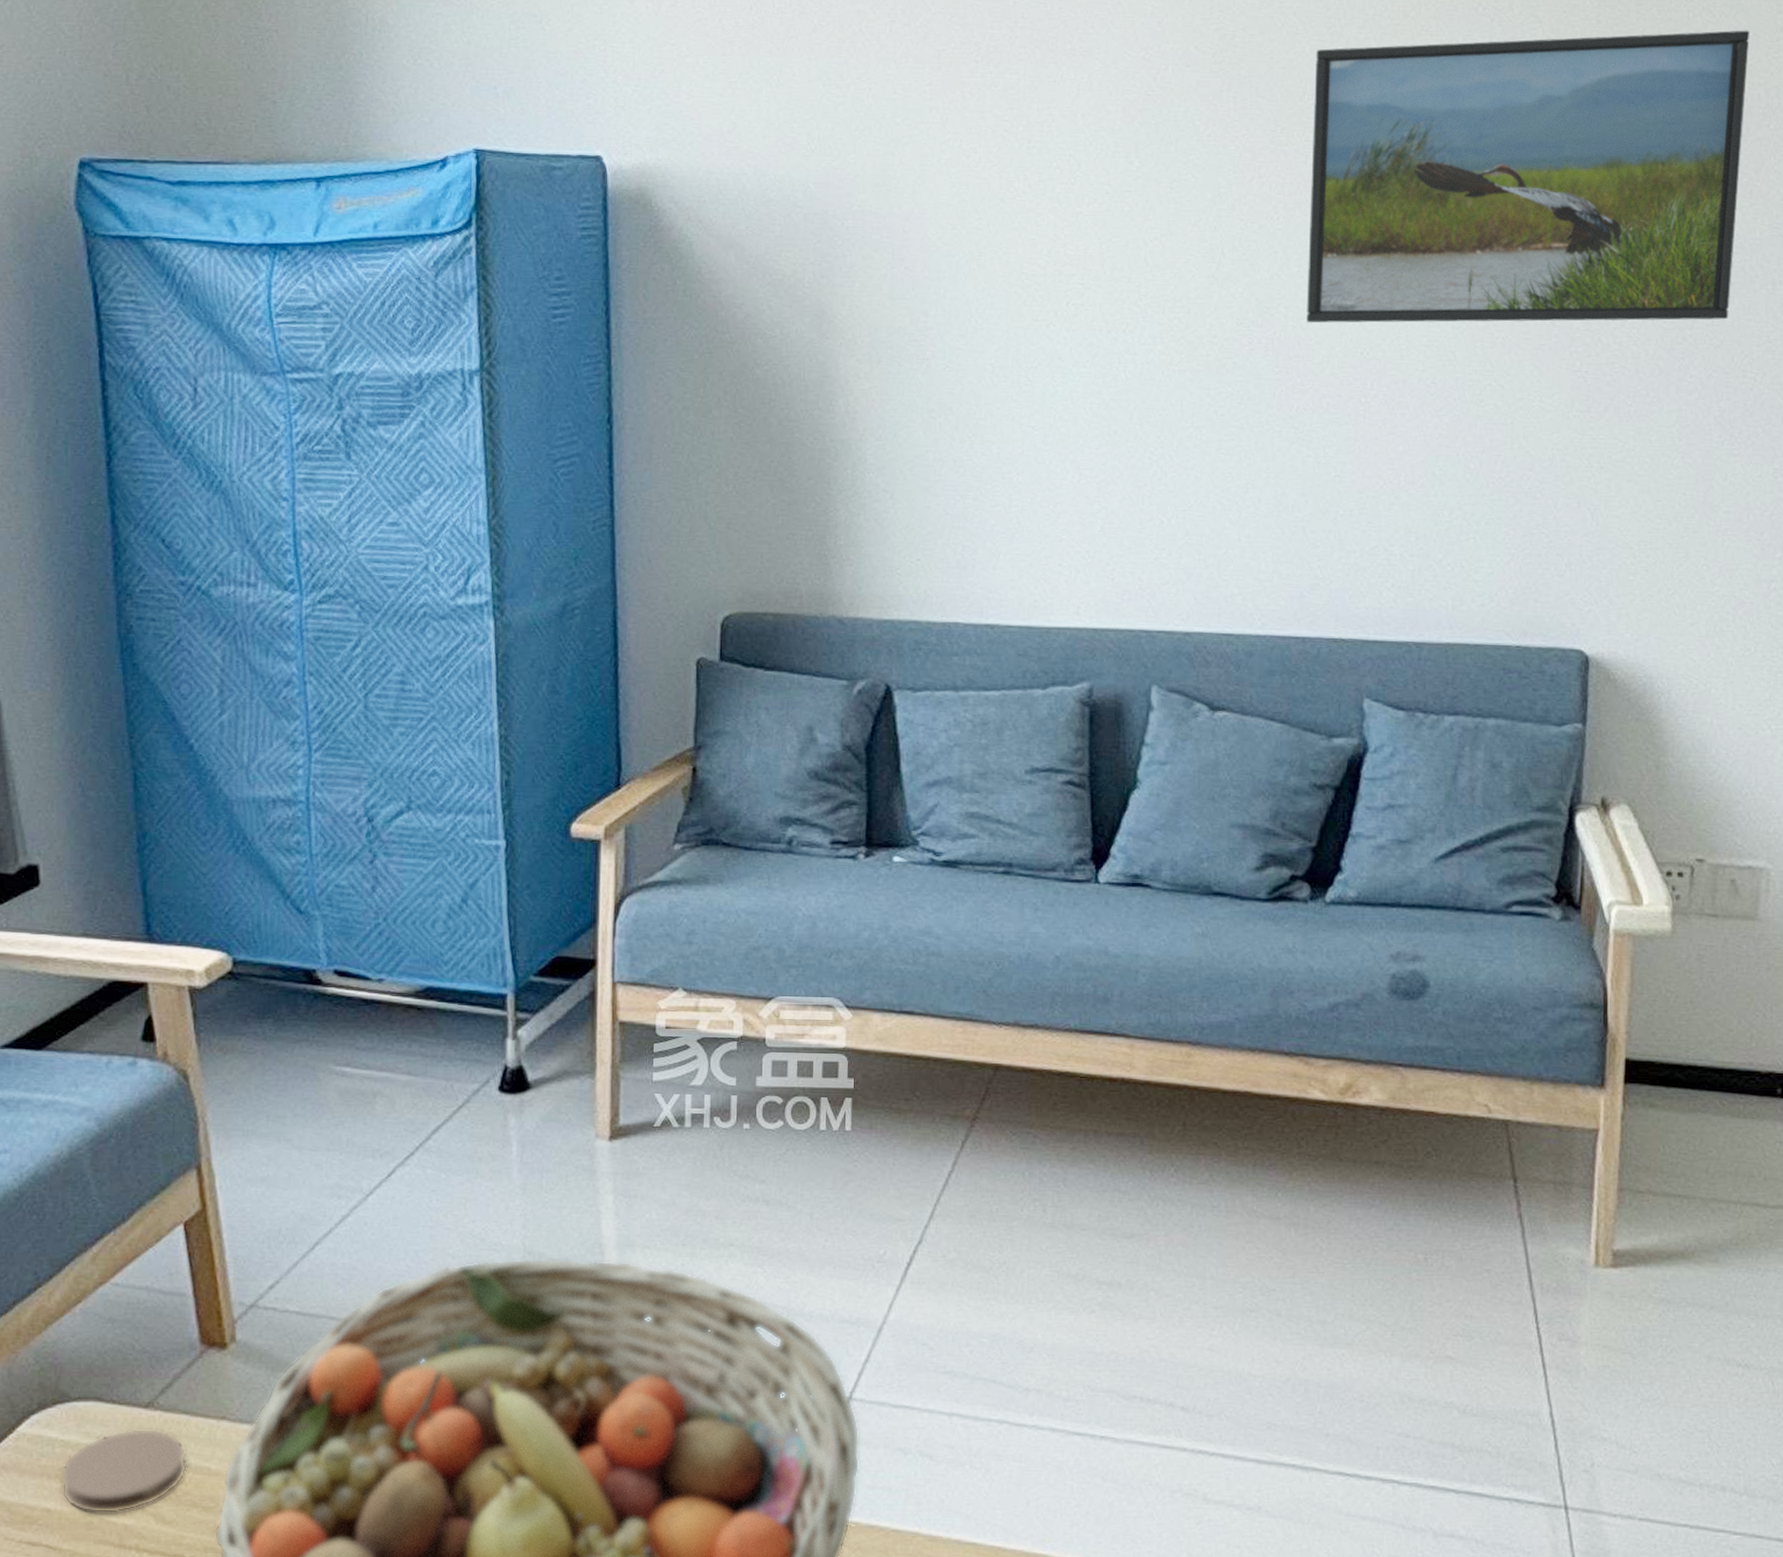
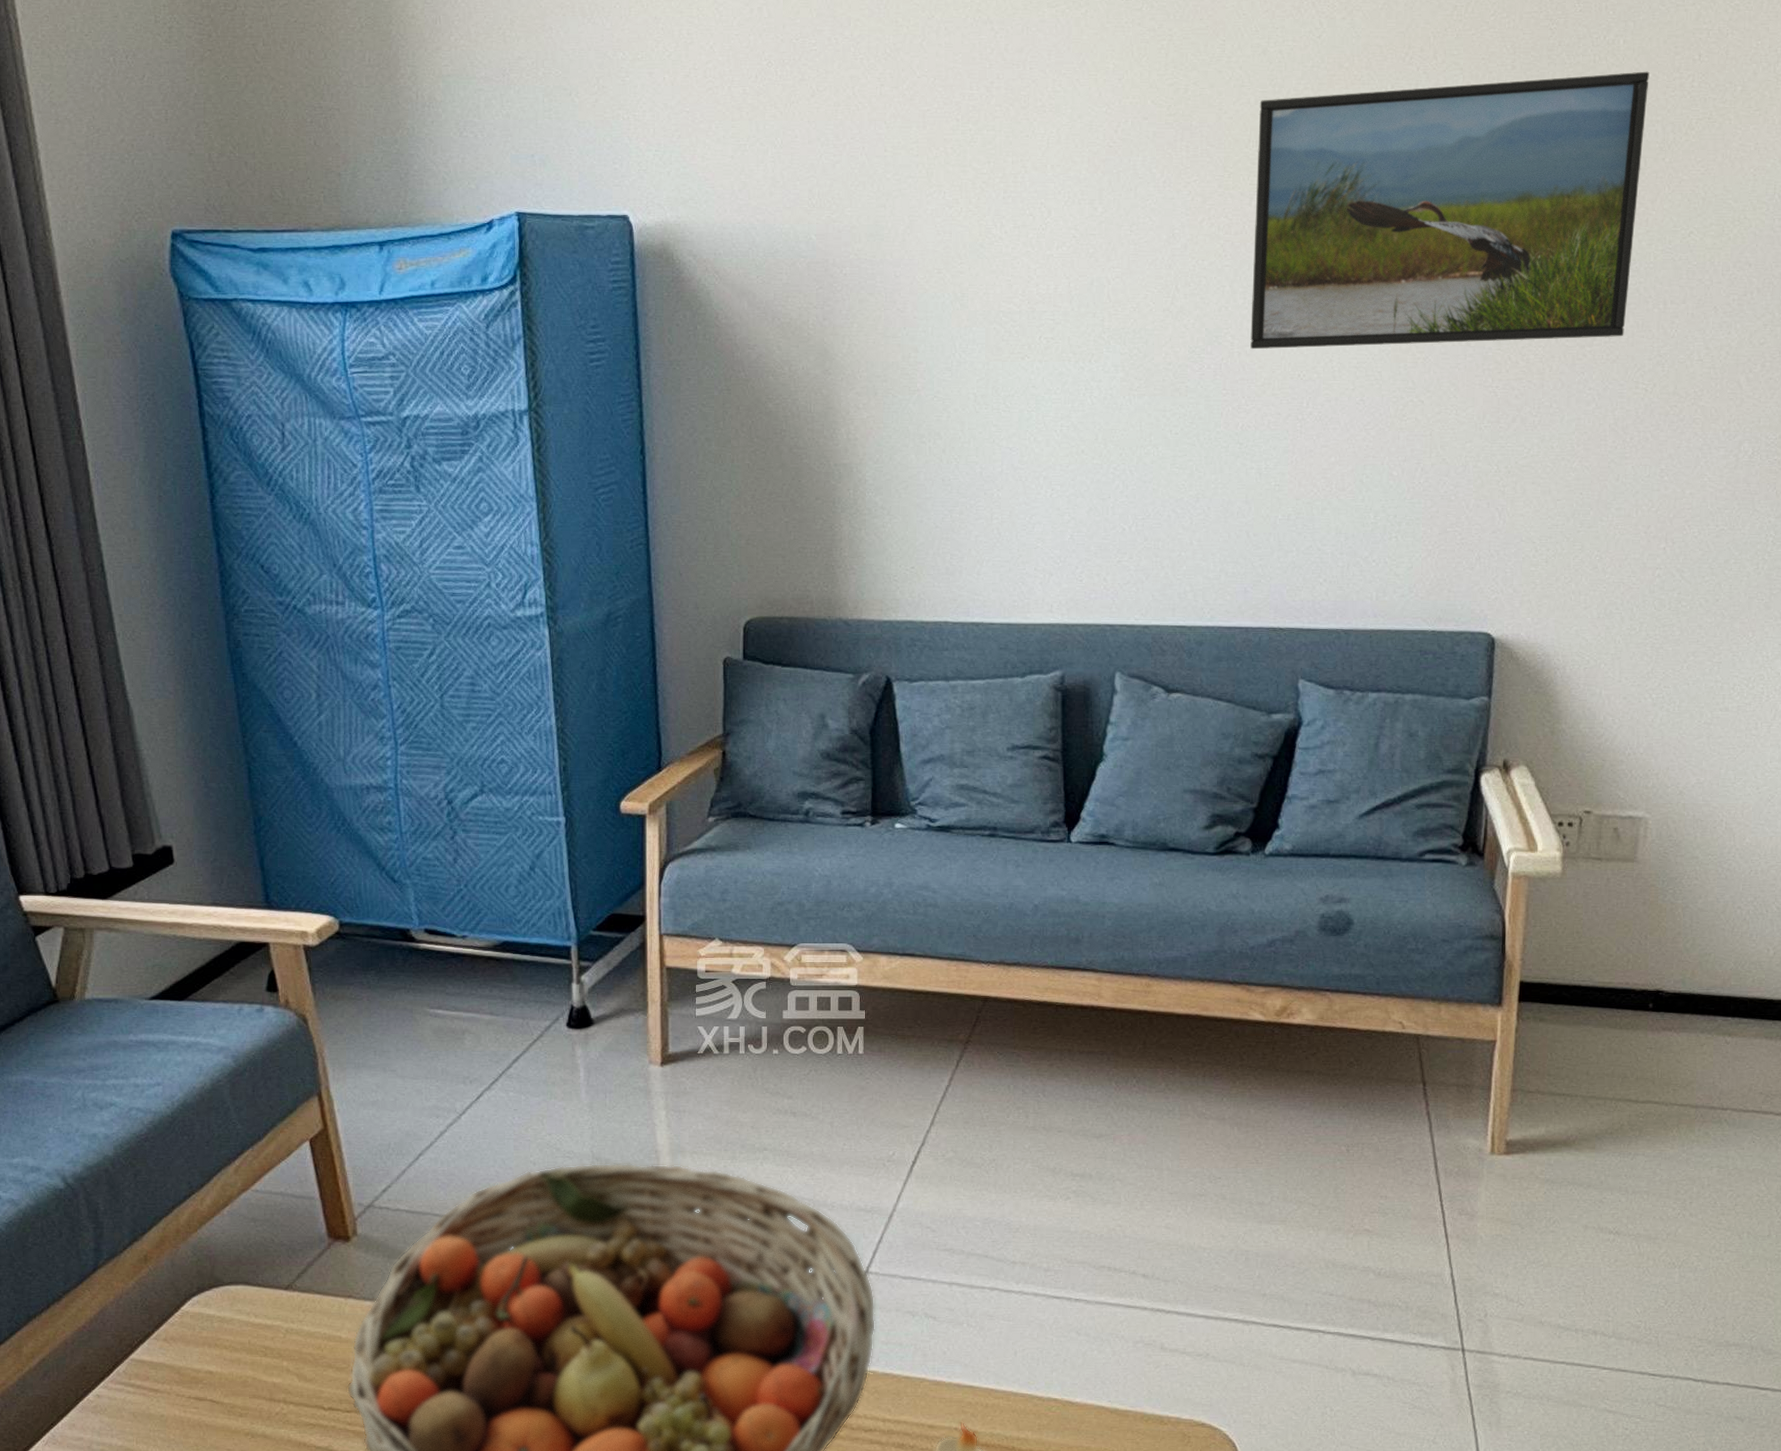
coaster: present [60,1428,187,1514] -> none [218,1306,322,1375]

